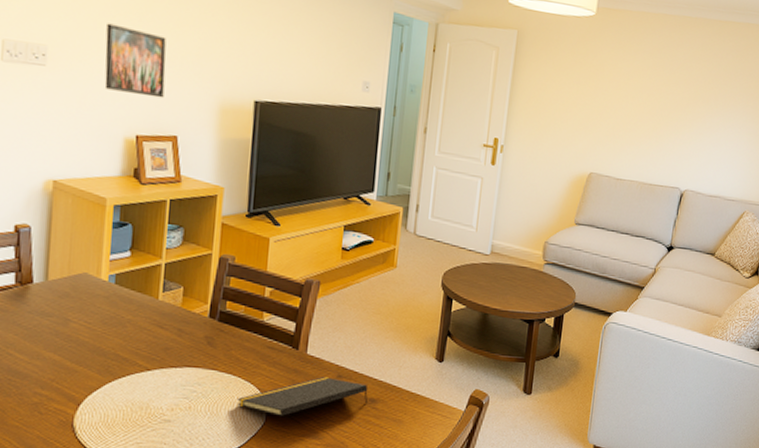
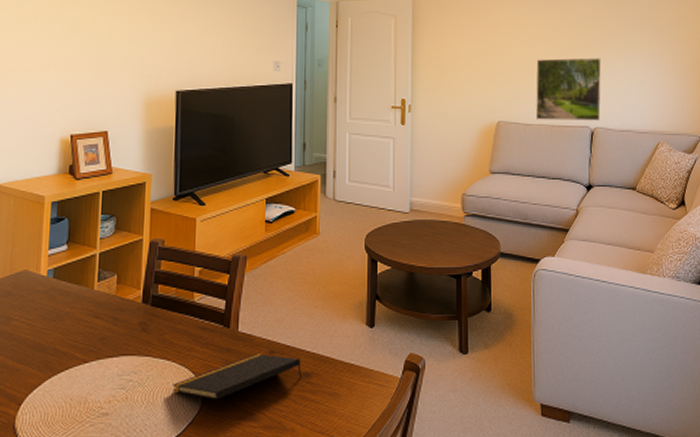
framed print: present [104,23,166,99] -> none [42,38,96,99]
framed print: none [629,112,703,183] -> present [536,58,602,121]

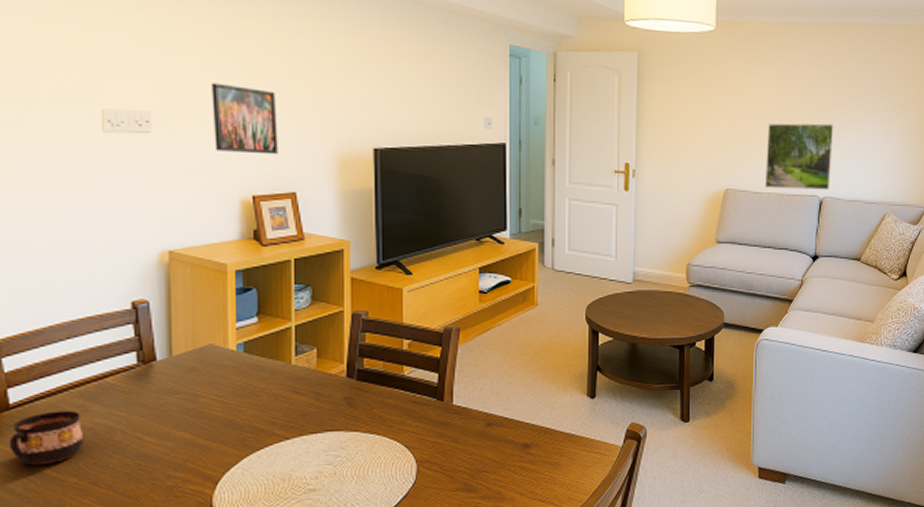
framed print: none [42,38,96,99] -> present [211,82,278,155]
notepad: present [172,354,302,399] -> none [383,426,520,472]

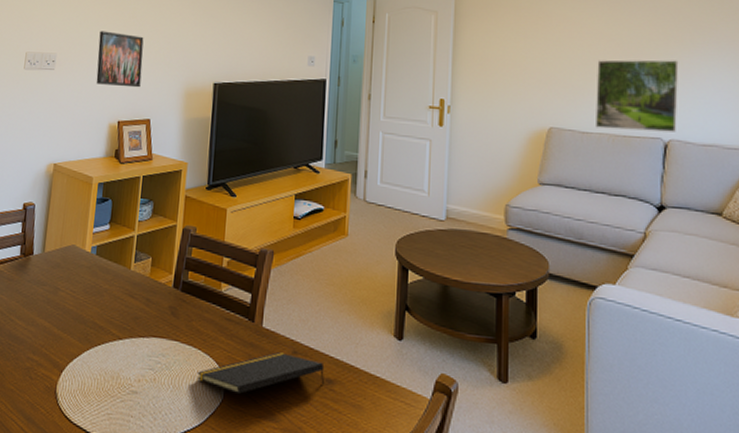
notepad: none [383,426,520,472] -> present [197,352,325,394]

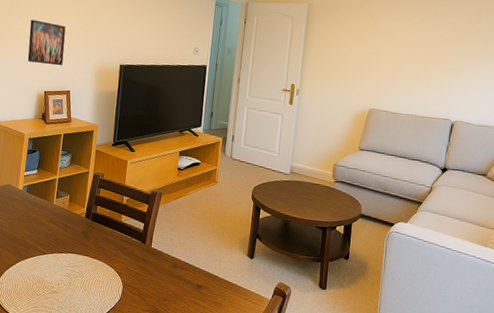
notepad: present [197,352,325,394] -> none [102,265,196,294]
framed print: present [596,59,679,132] -> none [404,60,468,115]

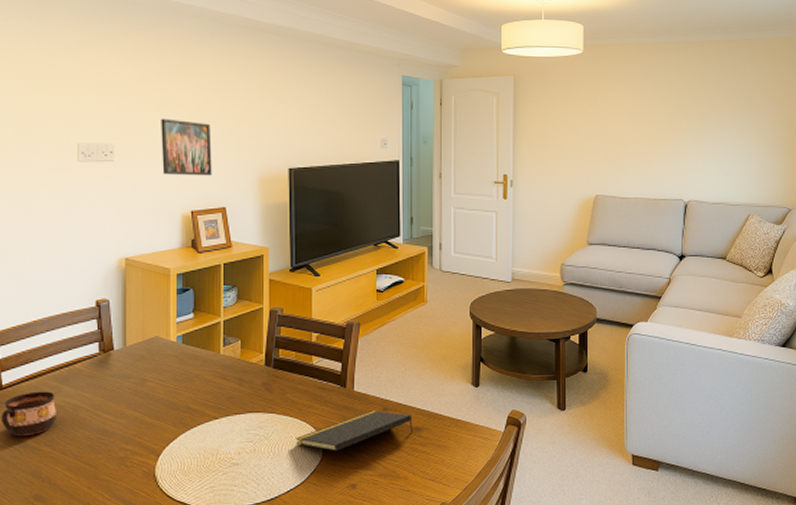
notepad: none [102,265,196,294] -> present [295,411,413,451]

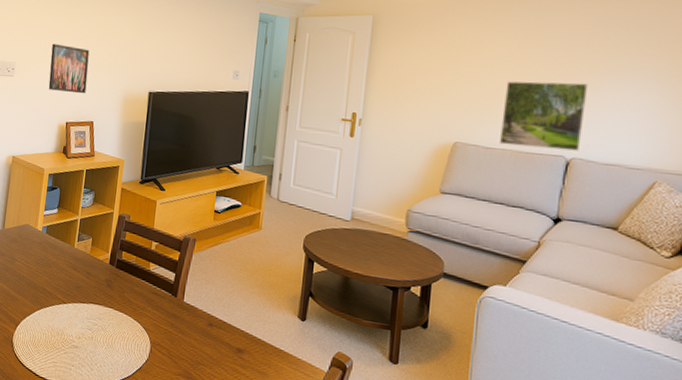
notepad: present [295,411,413,451] -> none [127,323,236,355]
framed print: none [632,133,697,194] -> present [500,81,589,151]

